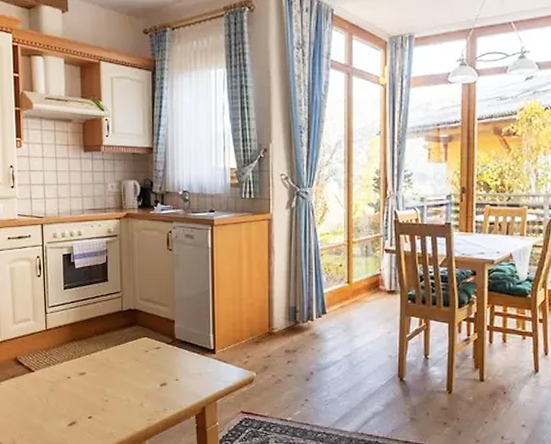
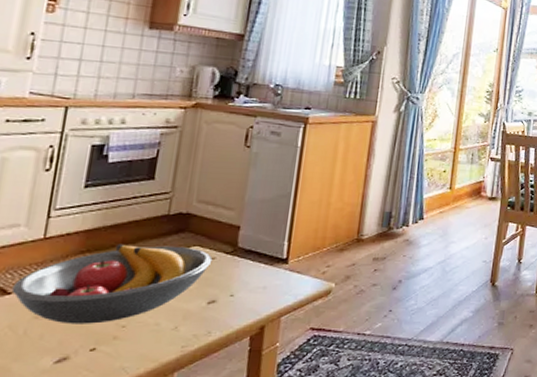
fruit bowl: none [34,334,159,398] -> present [11,243,213,324]

